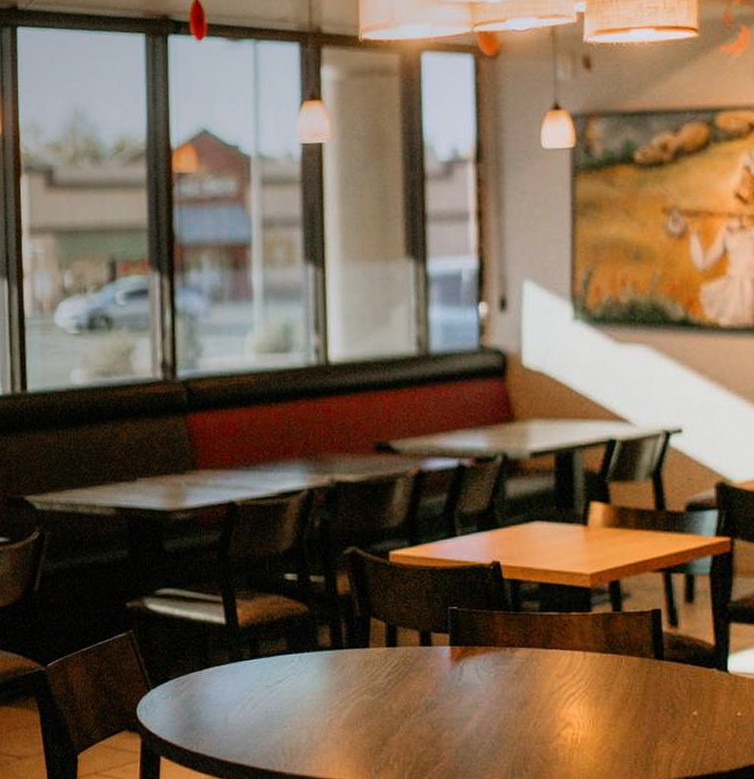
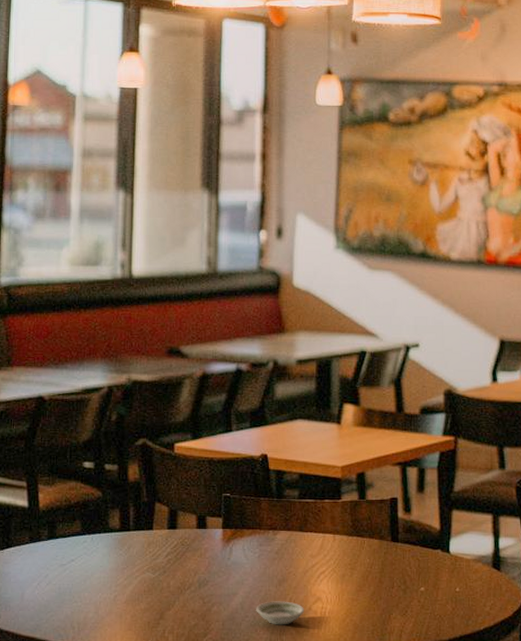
saucer: none [494,726,553,753] -> present [256,601,305,625]

